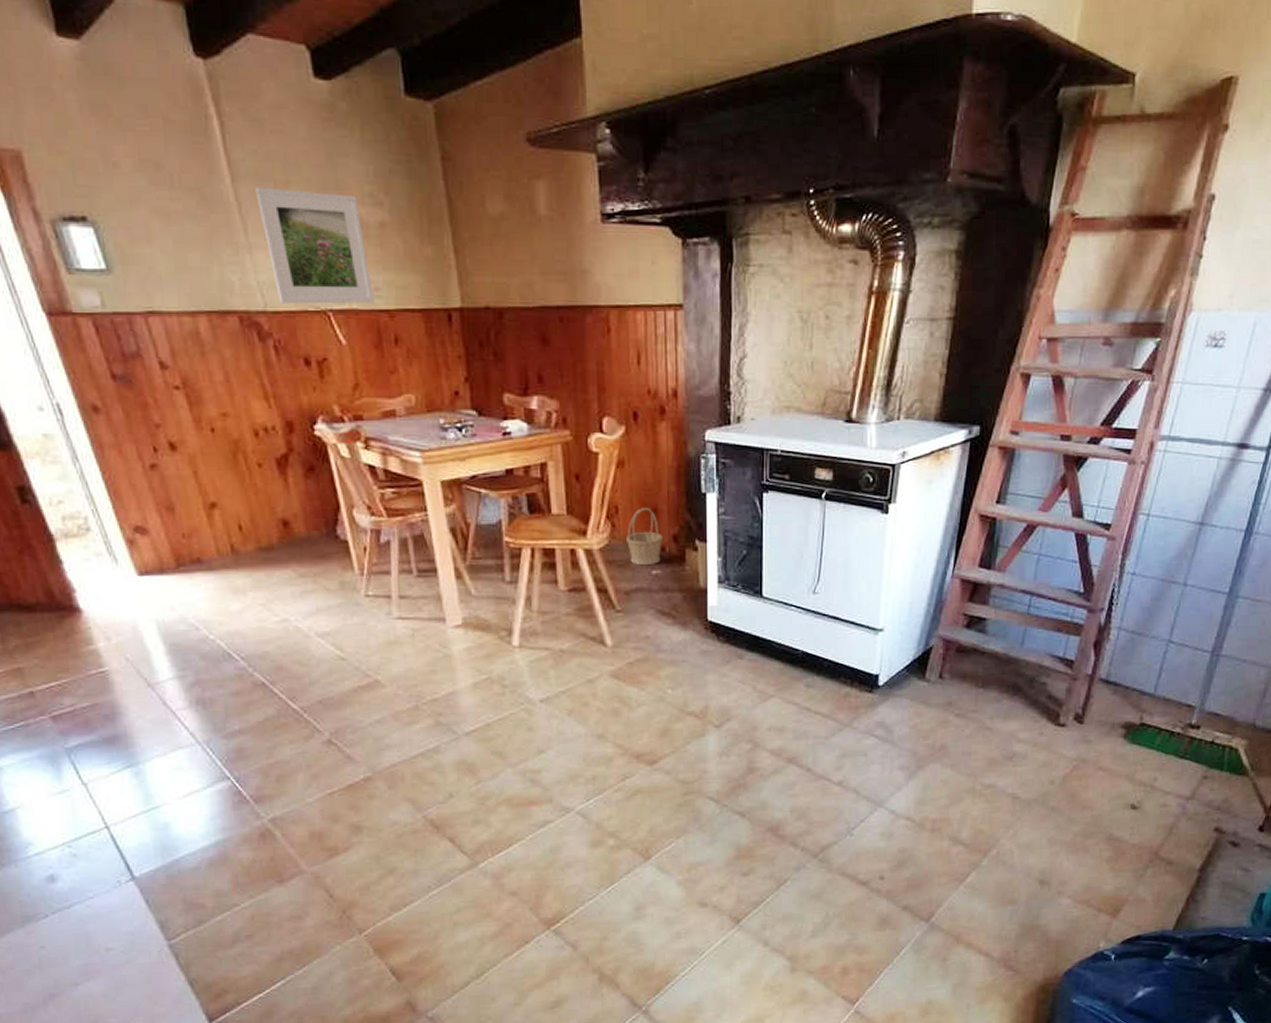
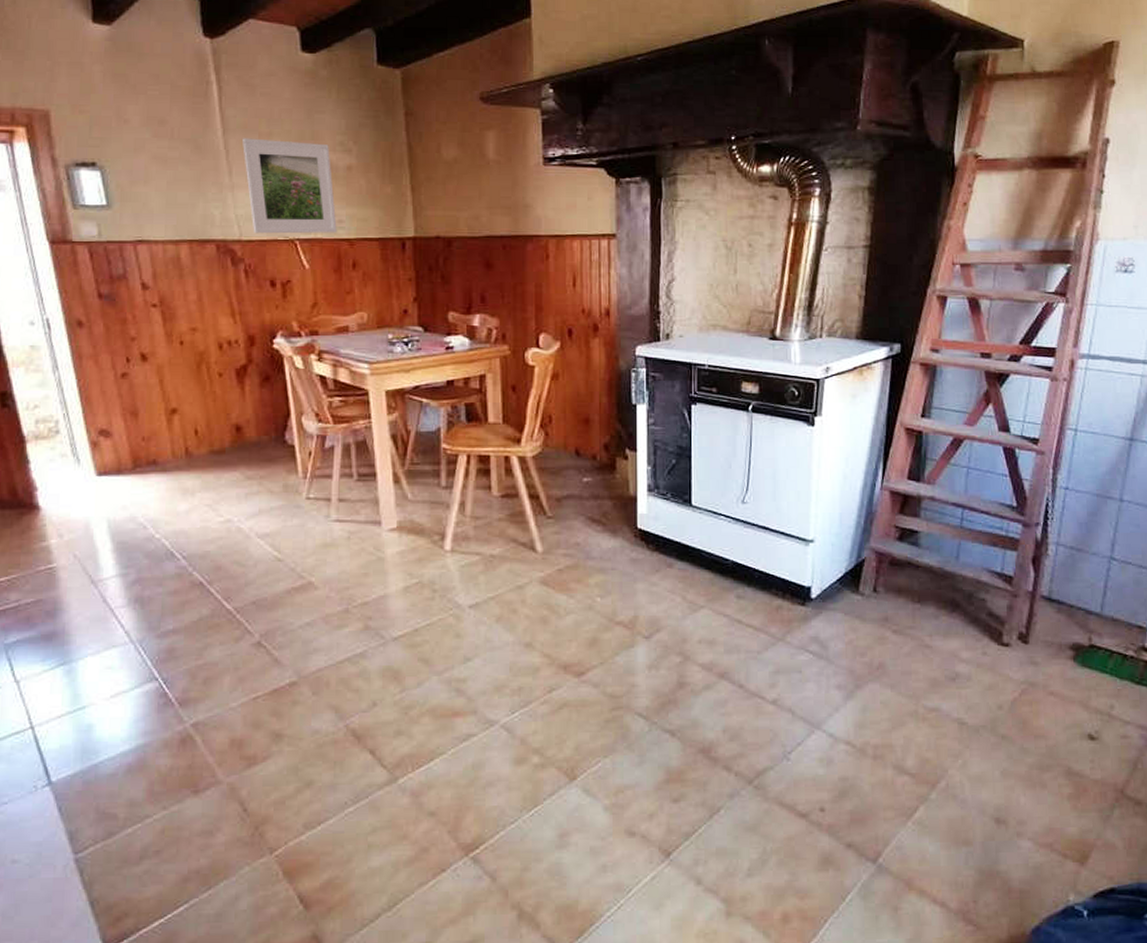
basket: present [625,508,663,566] -> none [558,418,594,473]

